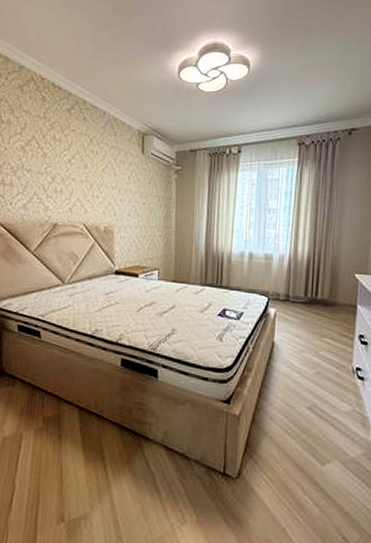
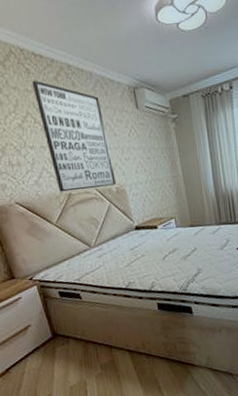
wall art: none [44,108,107,224] -> present [32,80,116,192]

